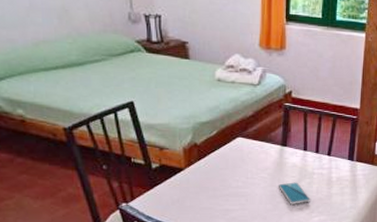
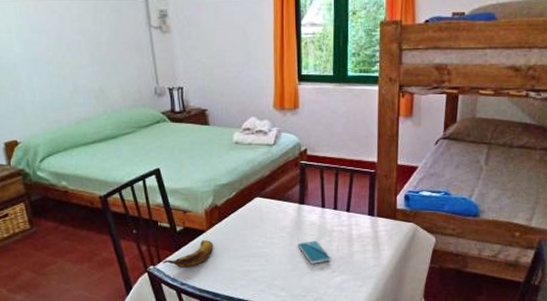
banana: none [135,178,192,206] -> present [162,240,214,268]

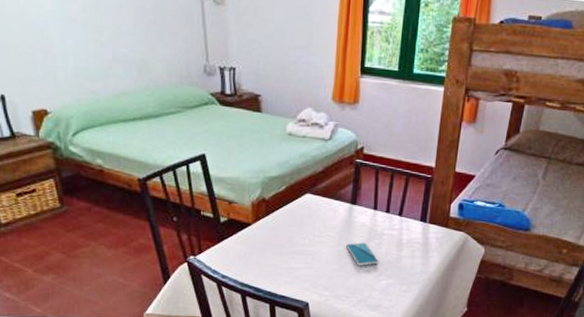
banana: present [162,240,214,268] -> none [203,233,259,261]

